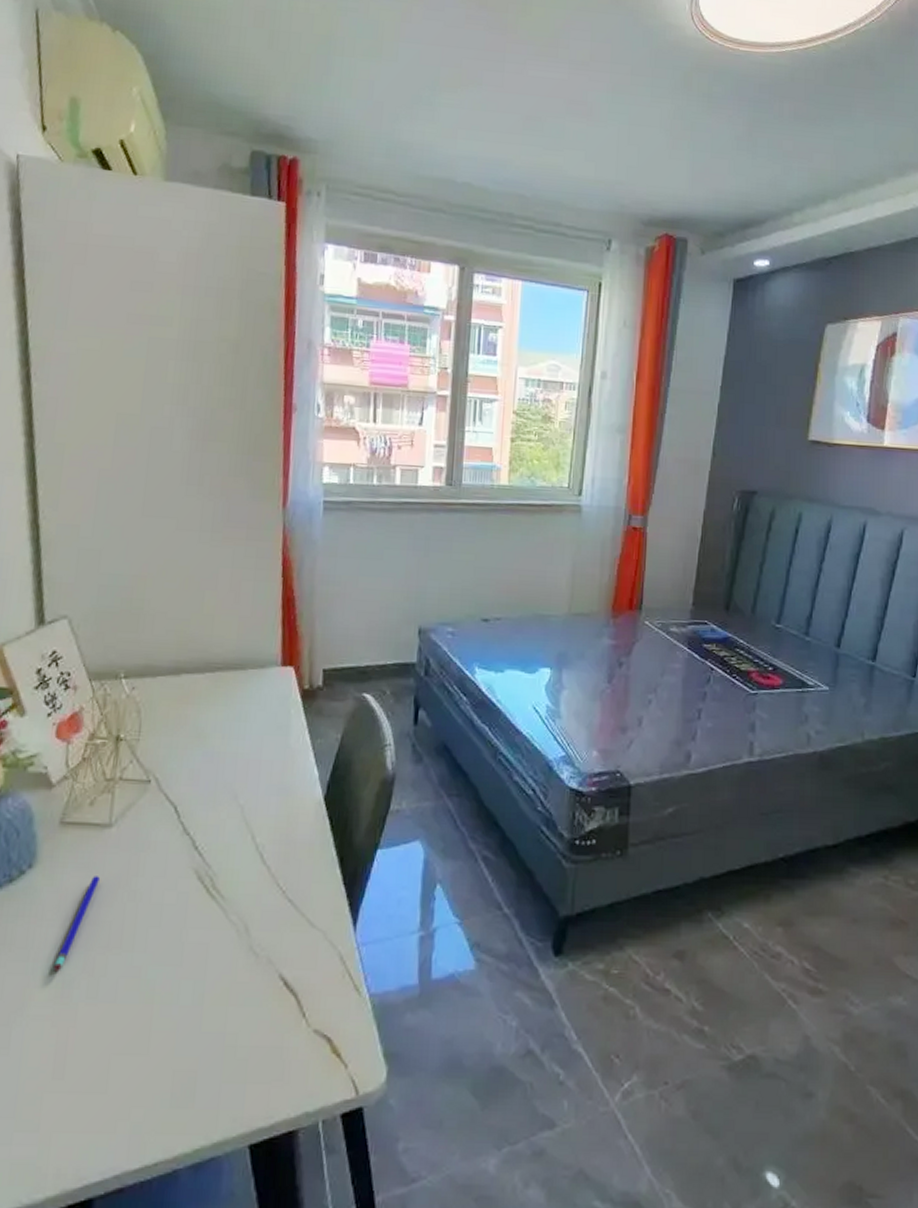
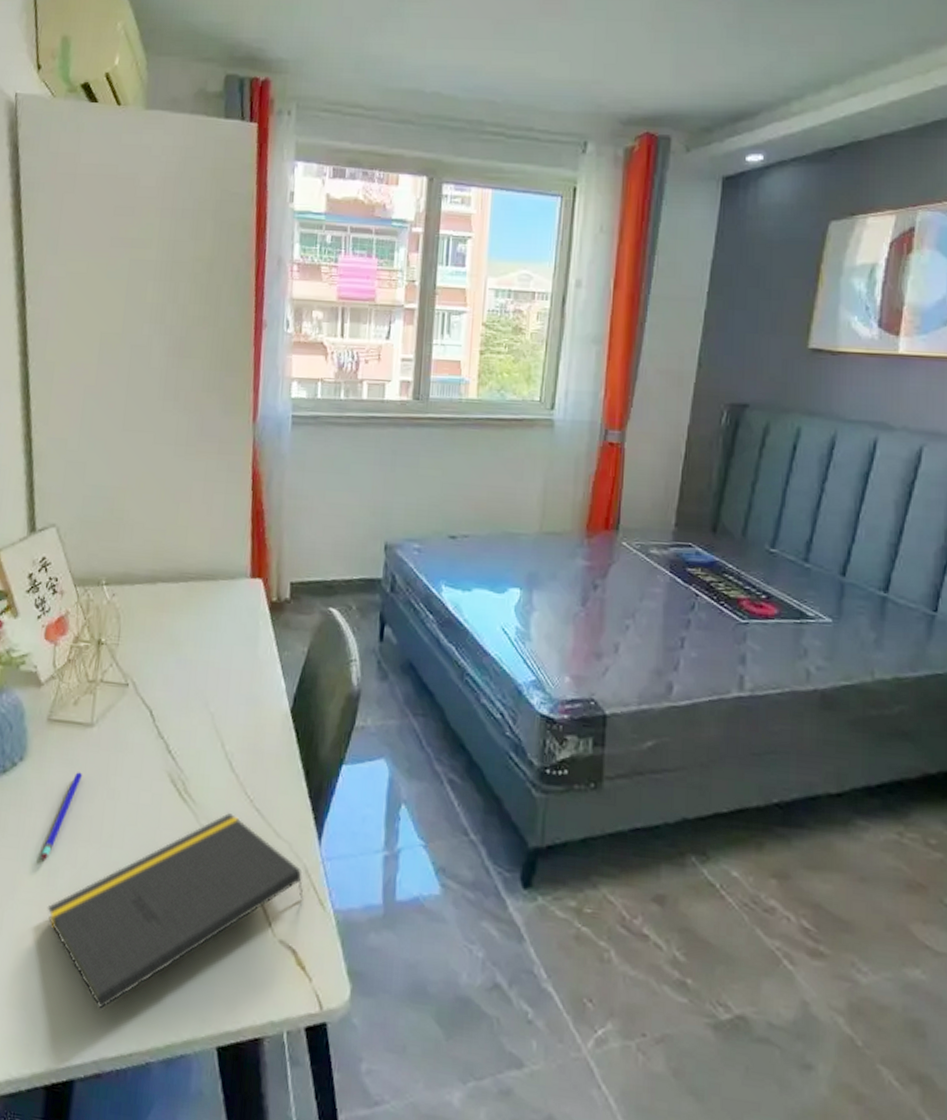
notepad: none [61,906,339,1121] -> present [47,813,304,1009]

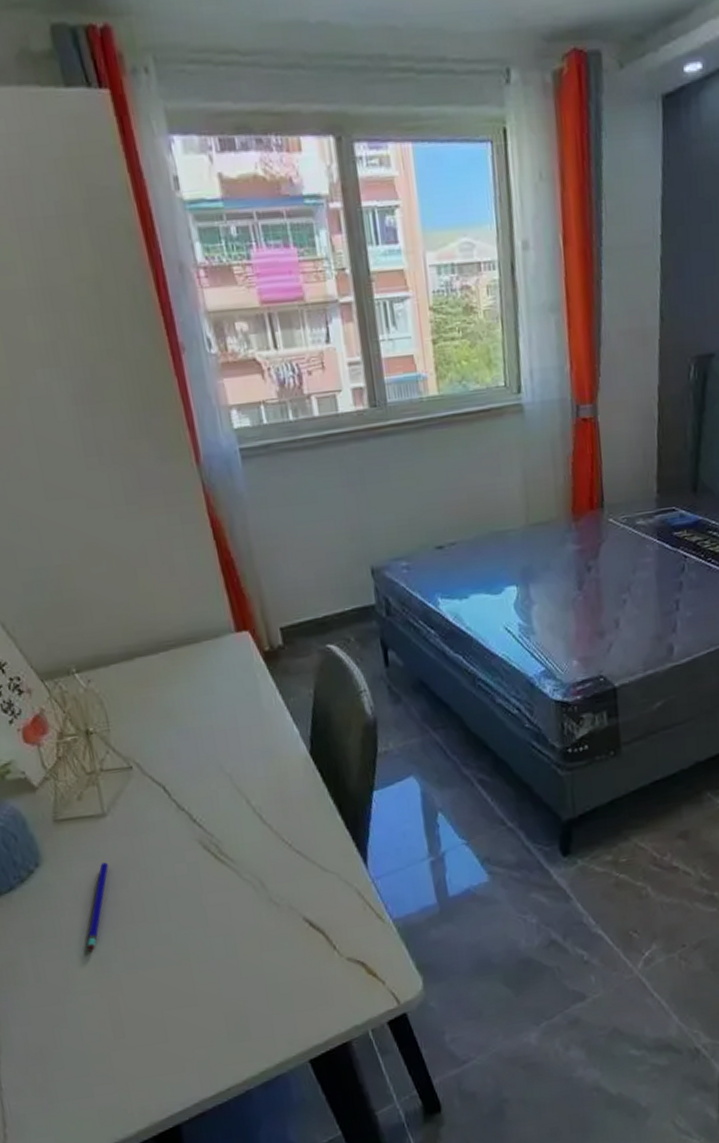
notepad: present [47,813,304,1009] -> none [108,862,362,1062]

